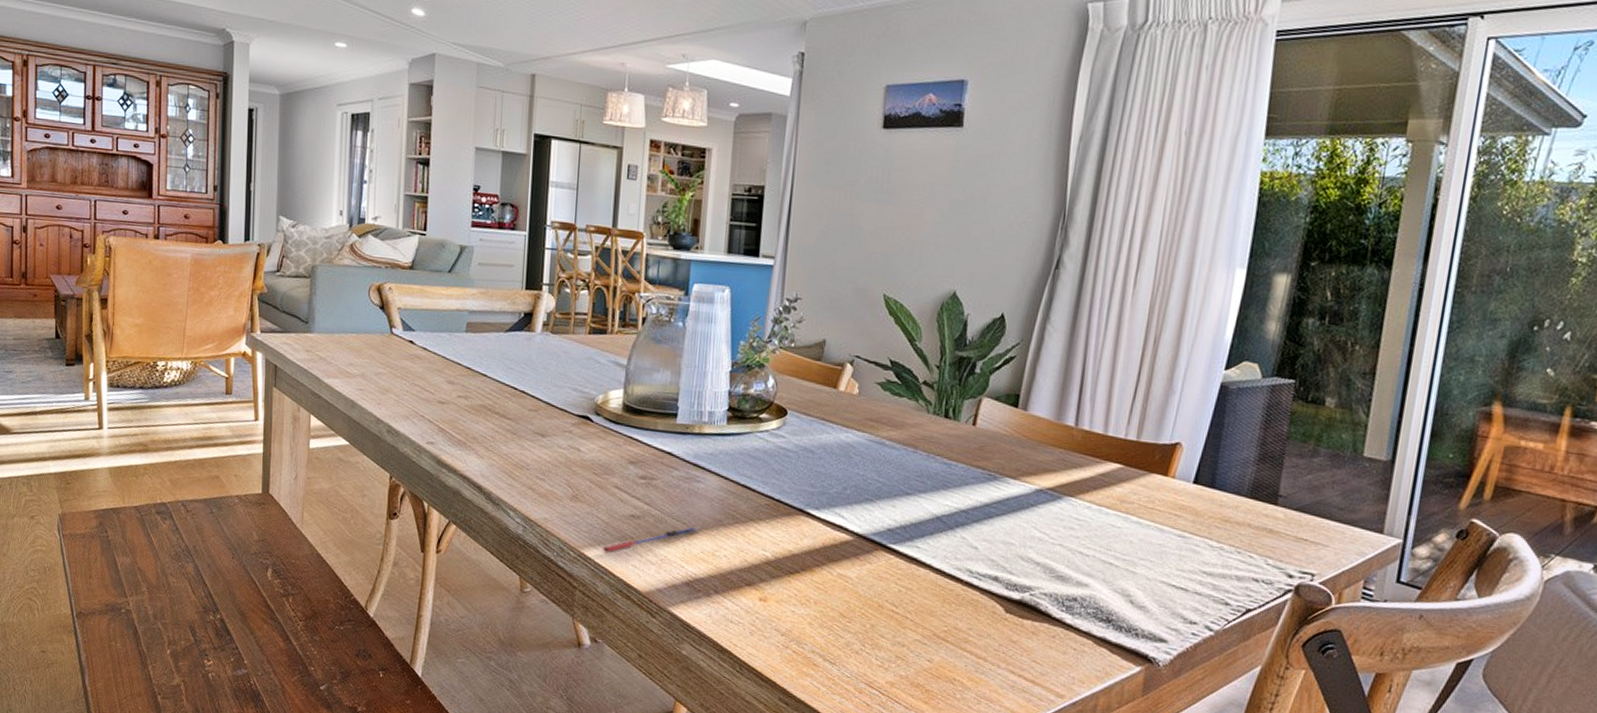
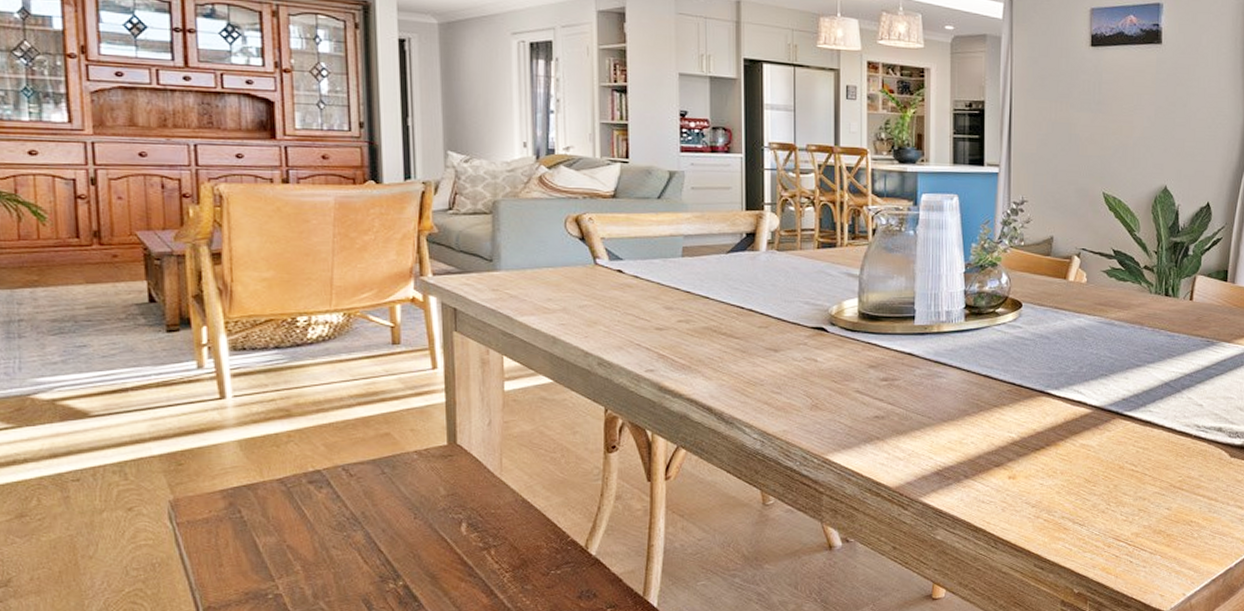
pen: present [602,526,701,554] -> none [847,419,946,456]

